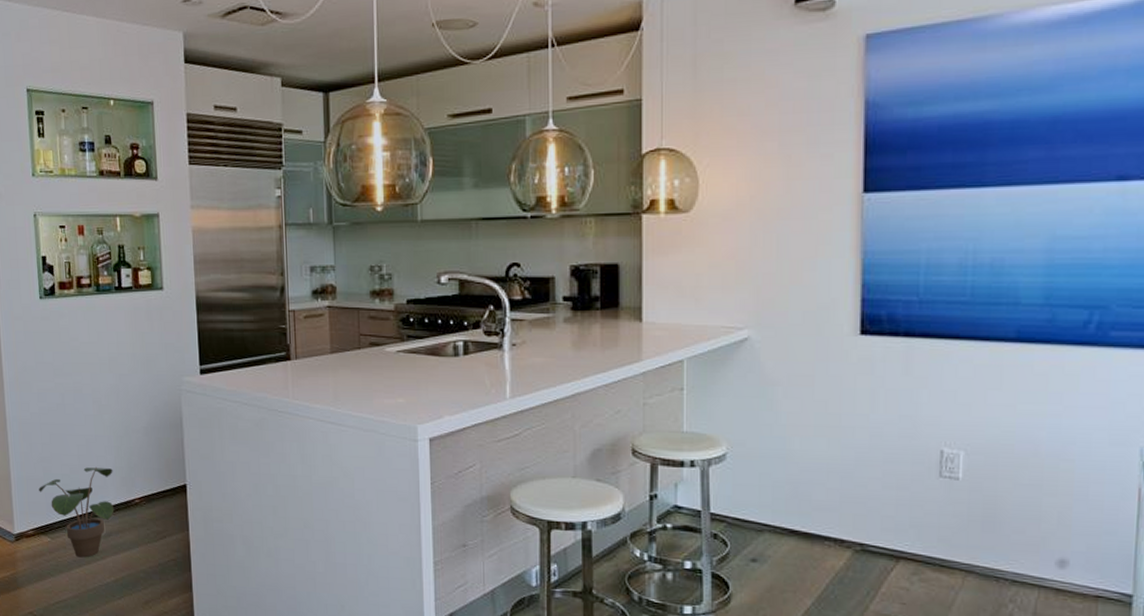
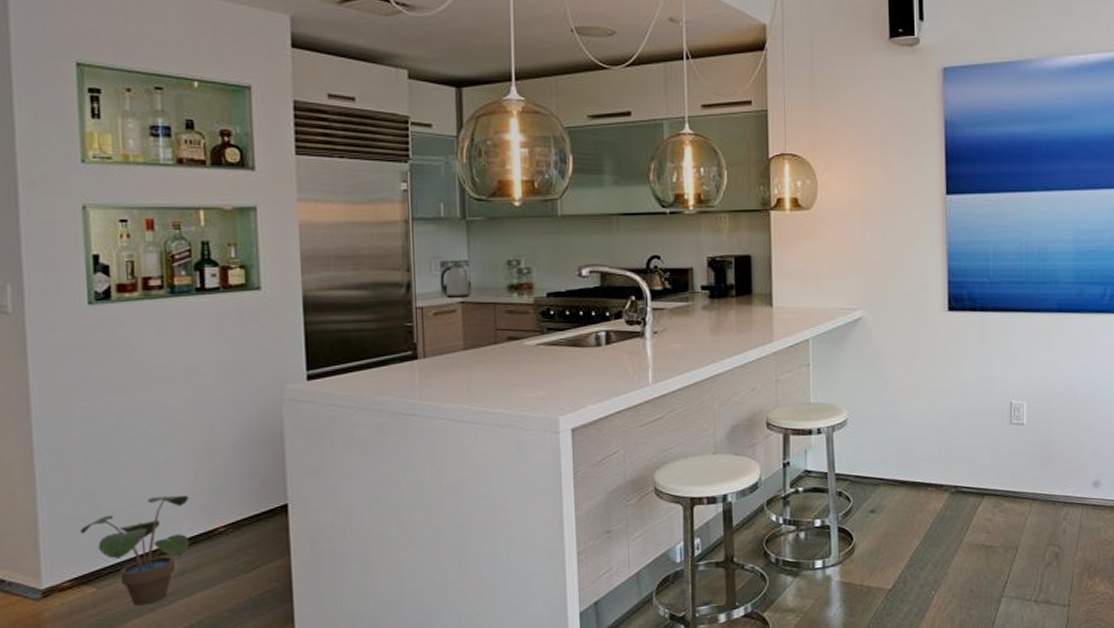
kettle: none [309,269,336,302] -> present [440,264,470,298]

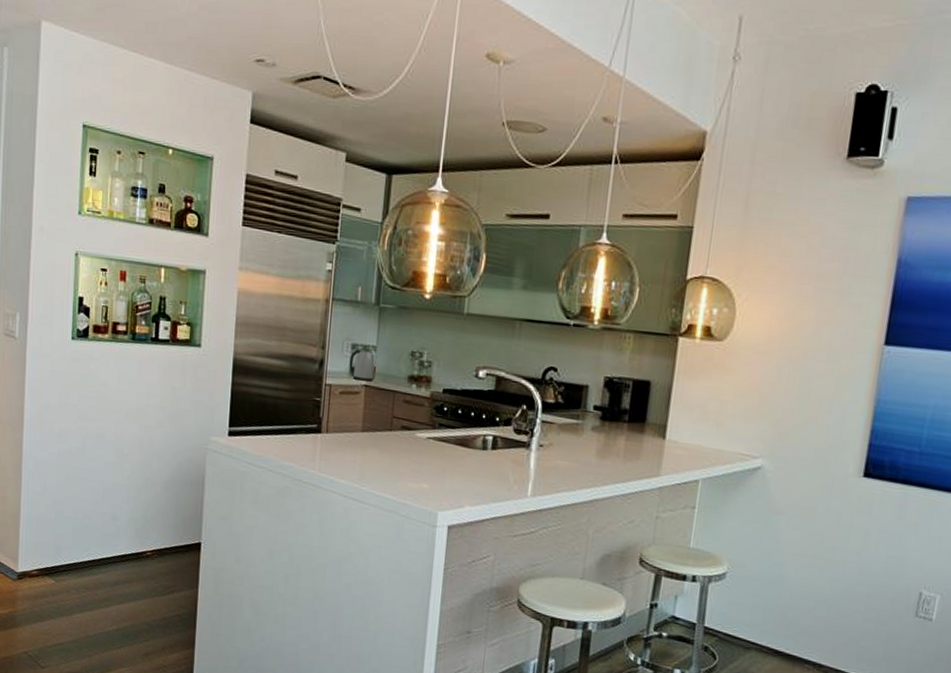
potted plant: present [80,495,190,606] -> none [48,514,128,604]

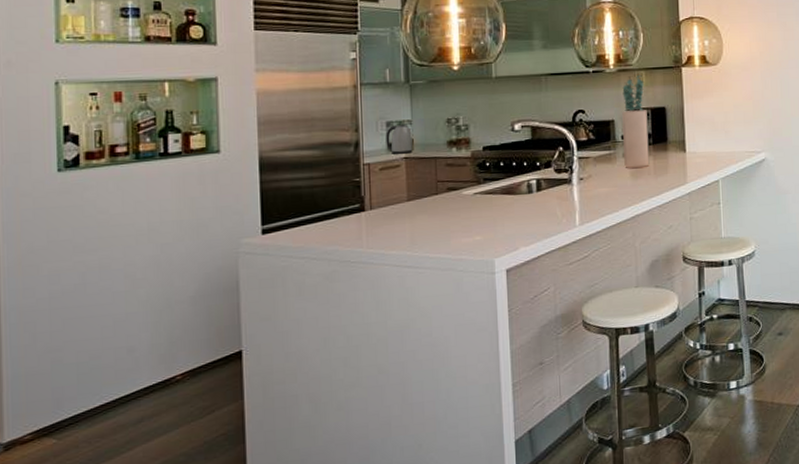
vase: none [591,332,631,447] -> present [622,71,650,169]

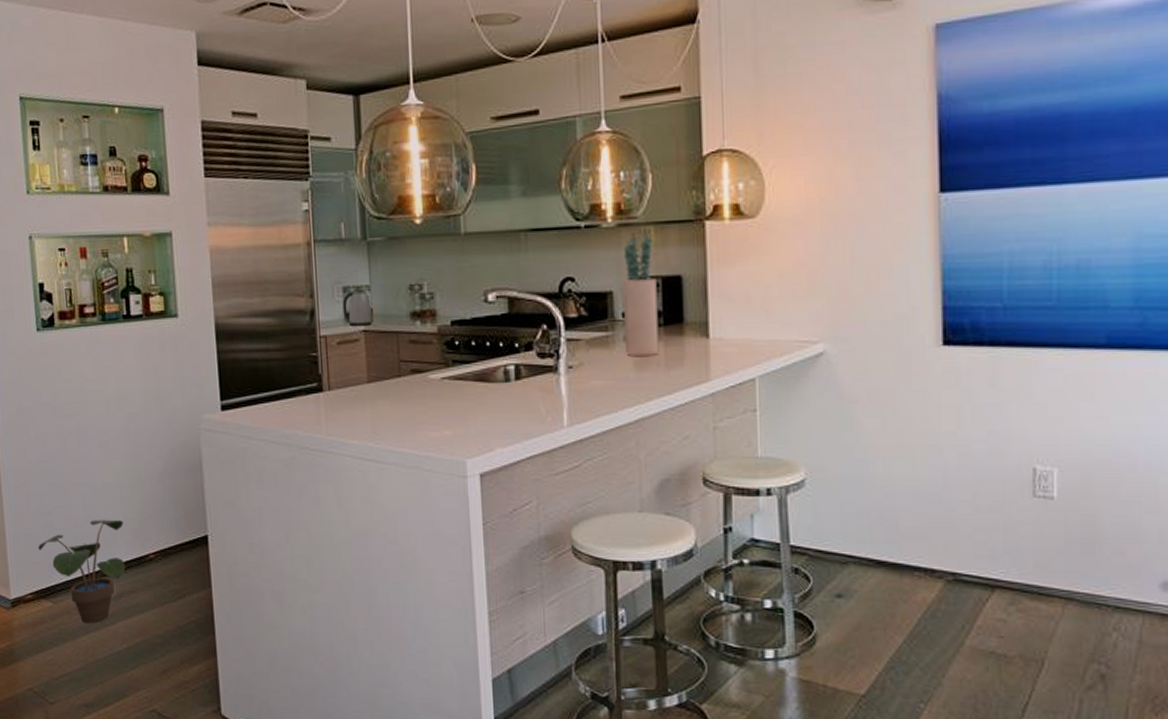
potted plant: none [43,347,148,455] -> present [38,519,126,624]

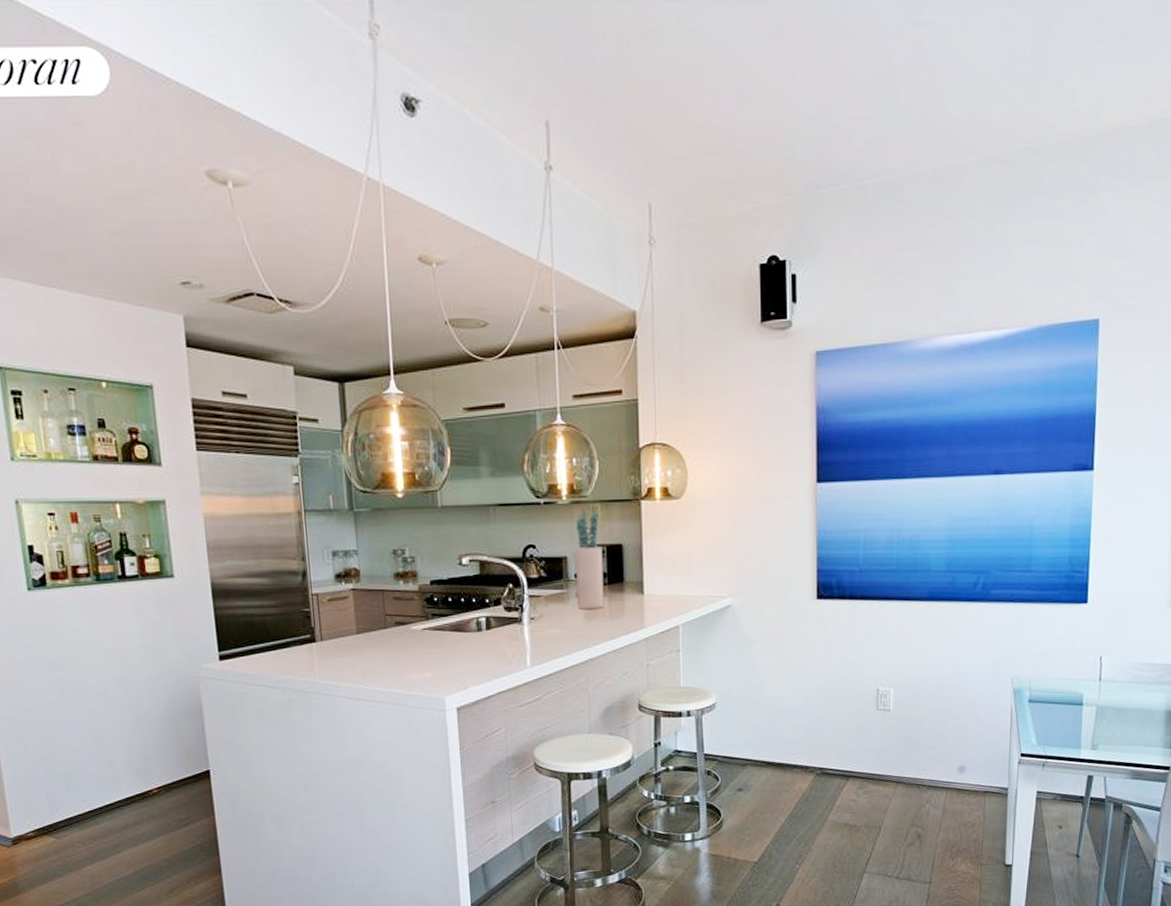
potted plant: present [38,519,126,624] -> none [38,760,130,854]
kettle: present [342,289,372,326] -> none [332,554,360,585]

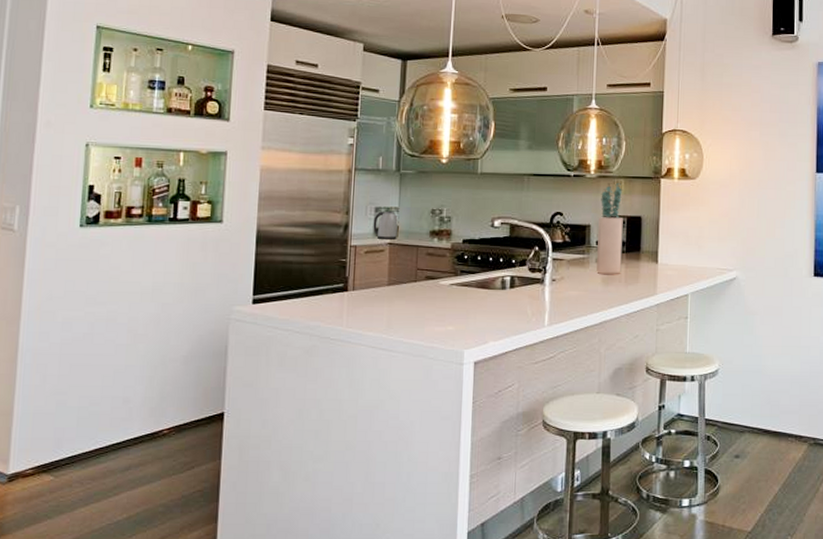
kettle: none [332,554,360,585] -> present [373,210,398,239]

